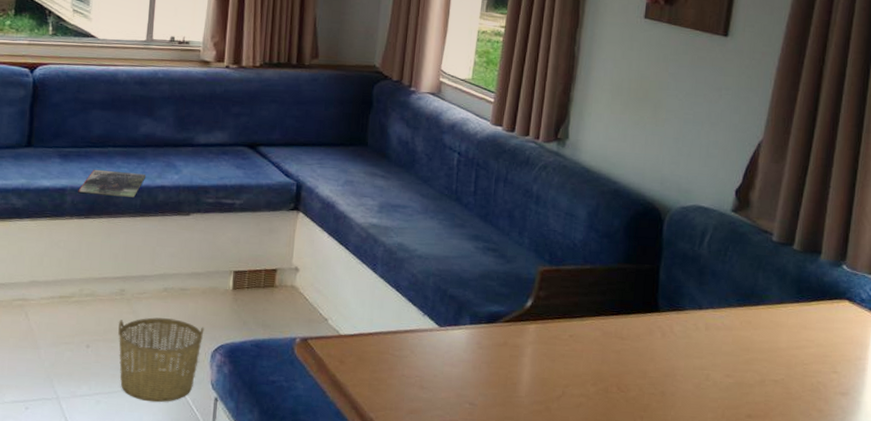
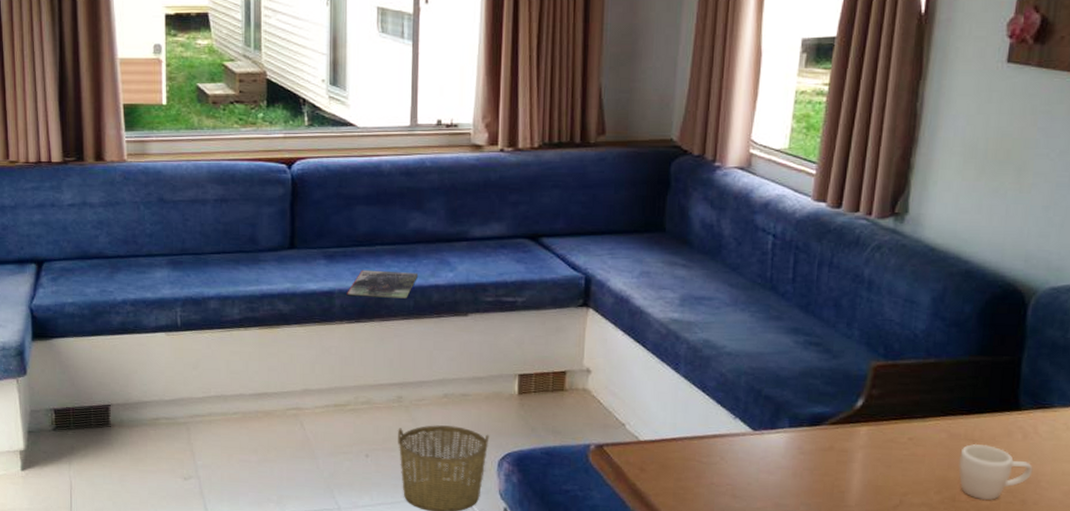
mug: none [610,341,670,392] -> present [958,443,1033,501]

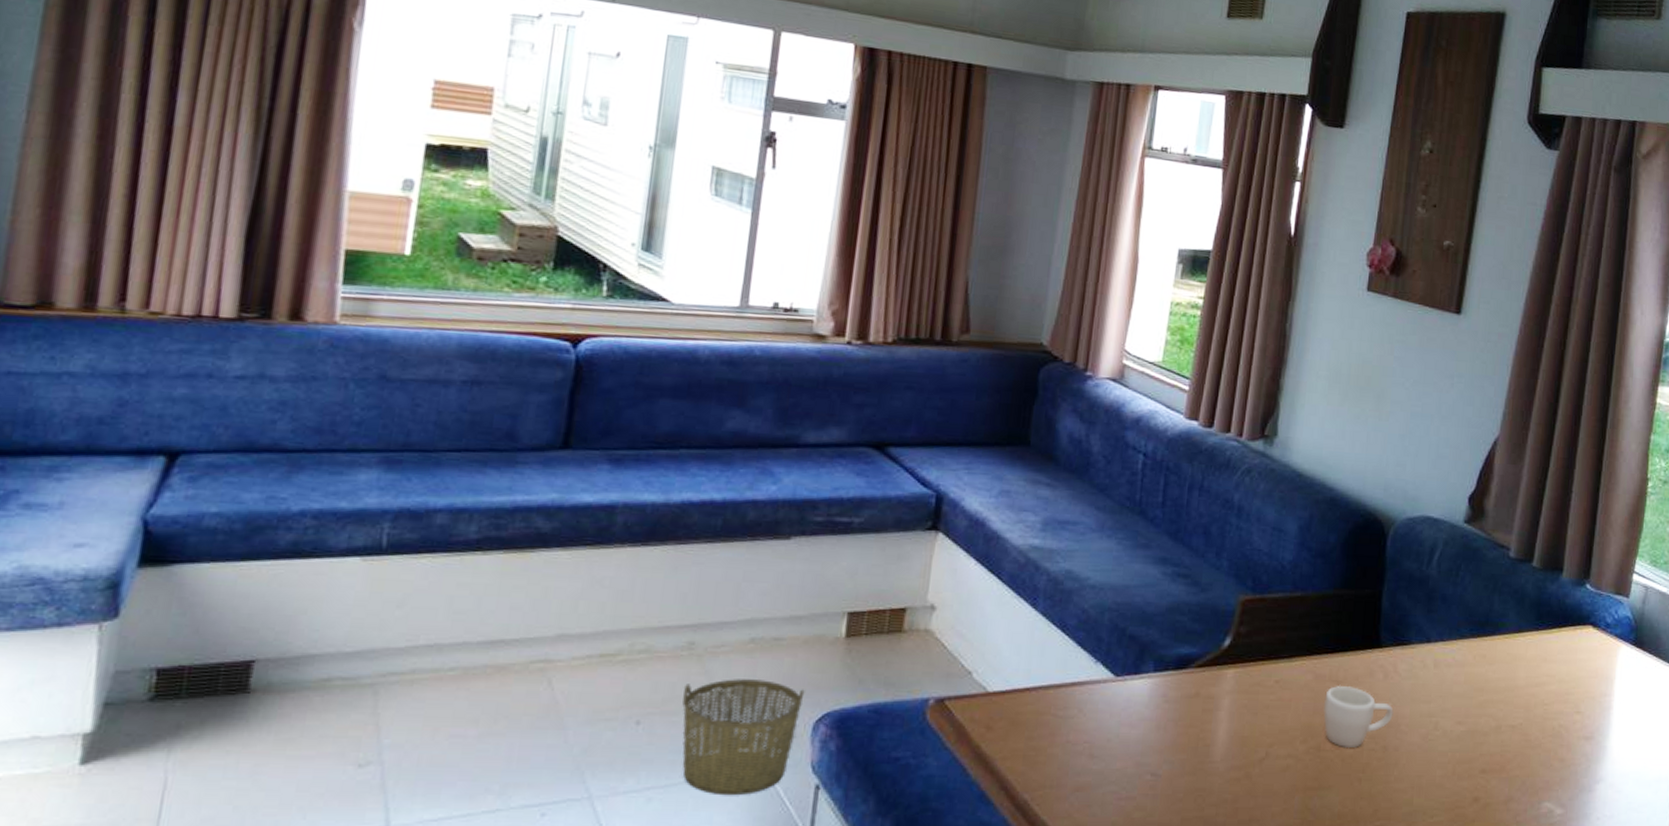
magazine: present [347,269,418,299] -> none [634,478,731,516]

